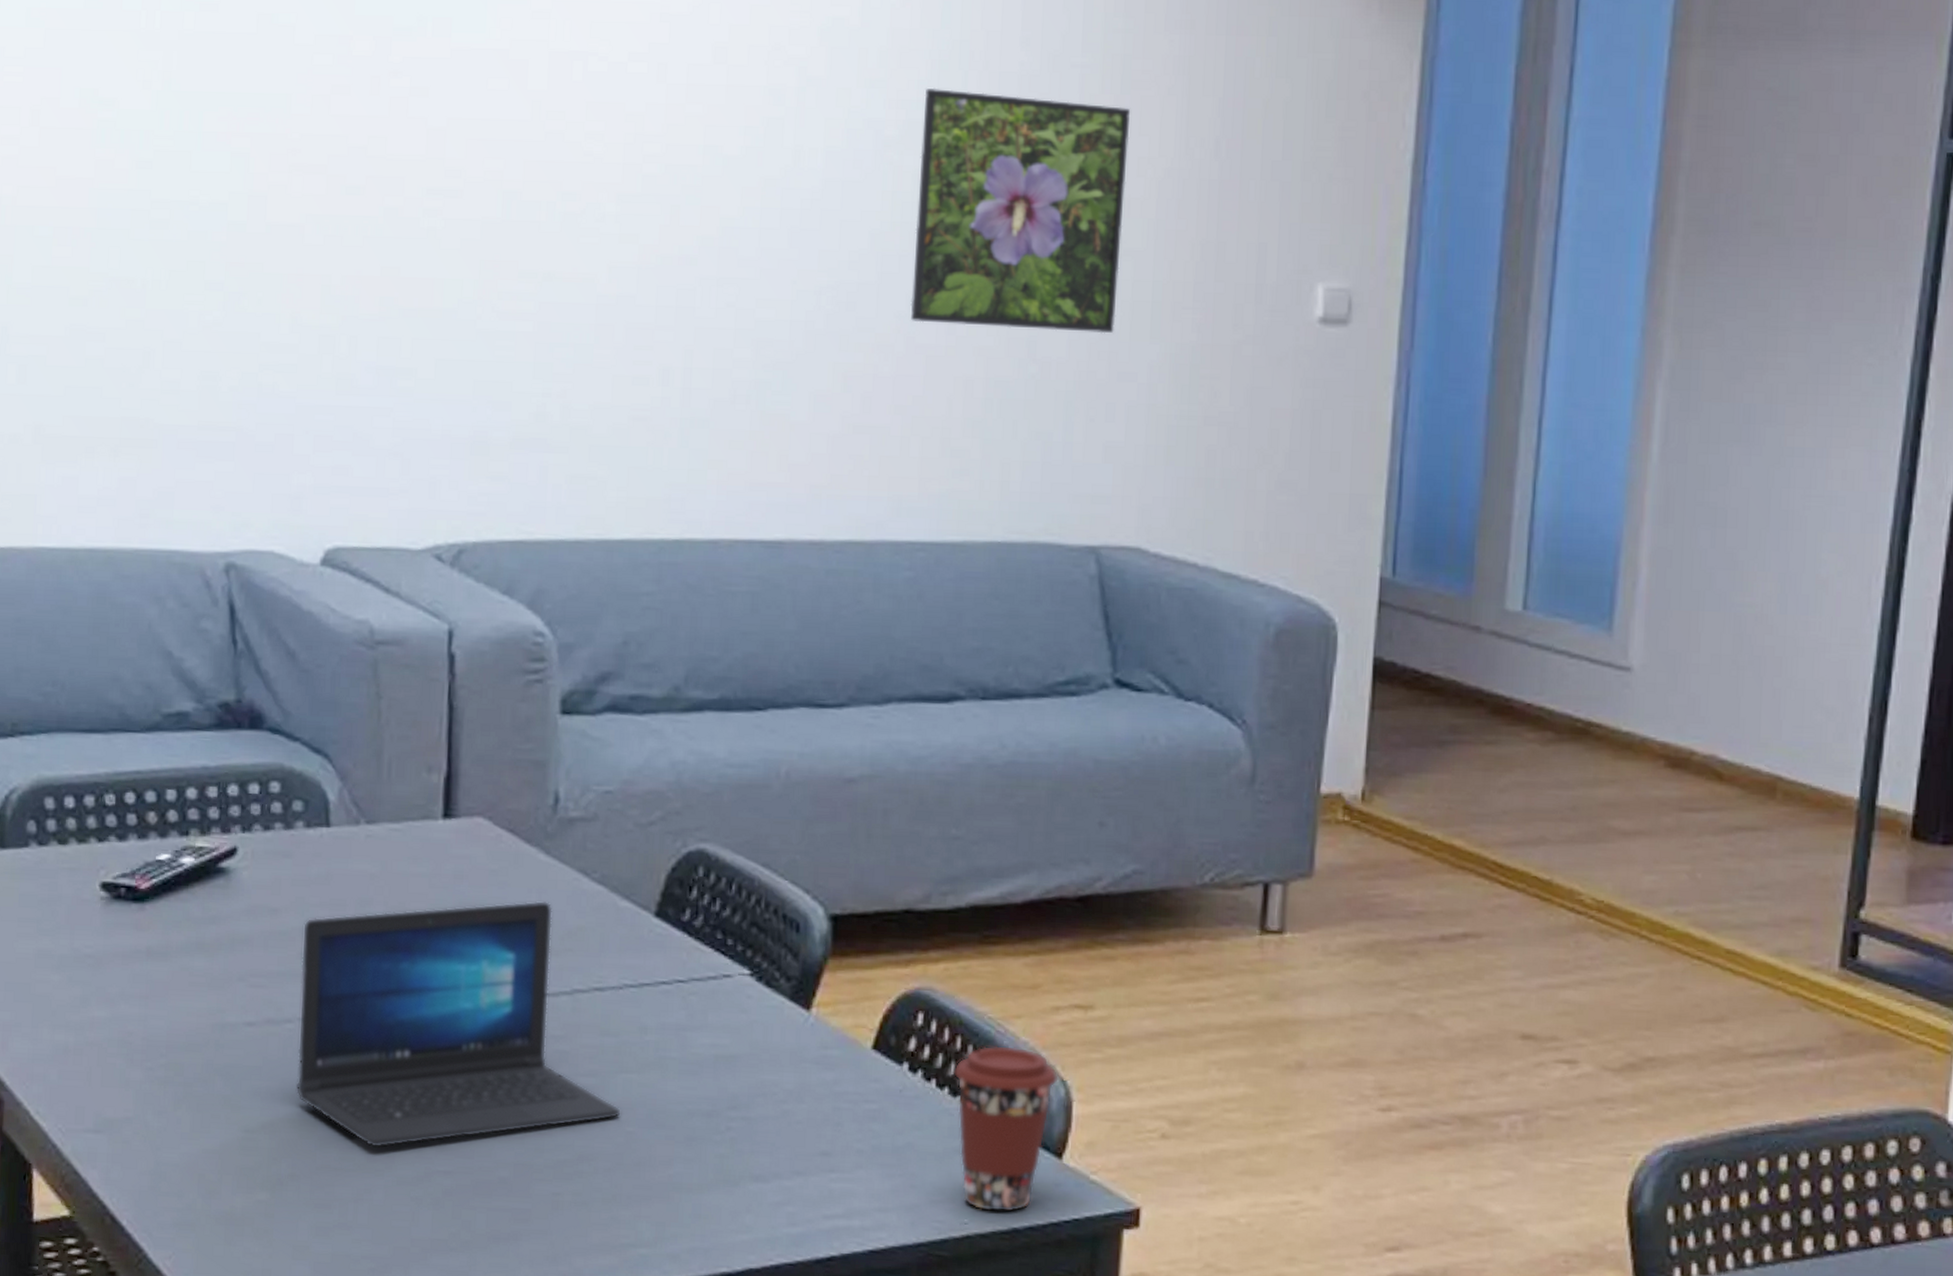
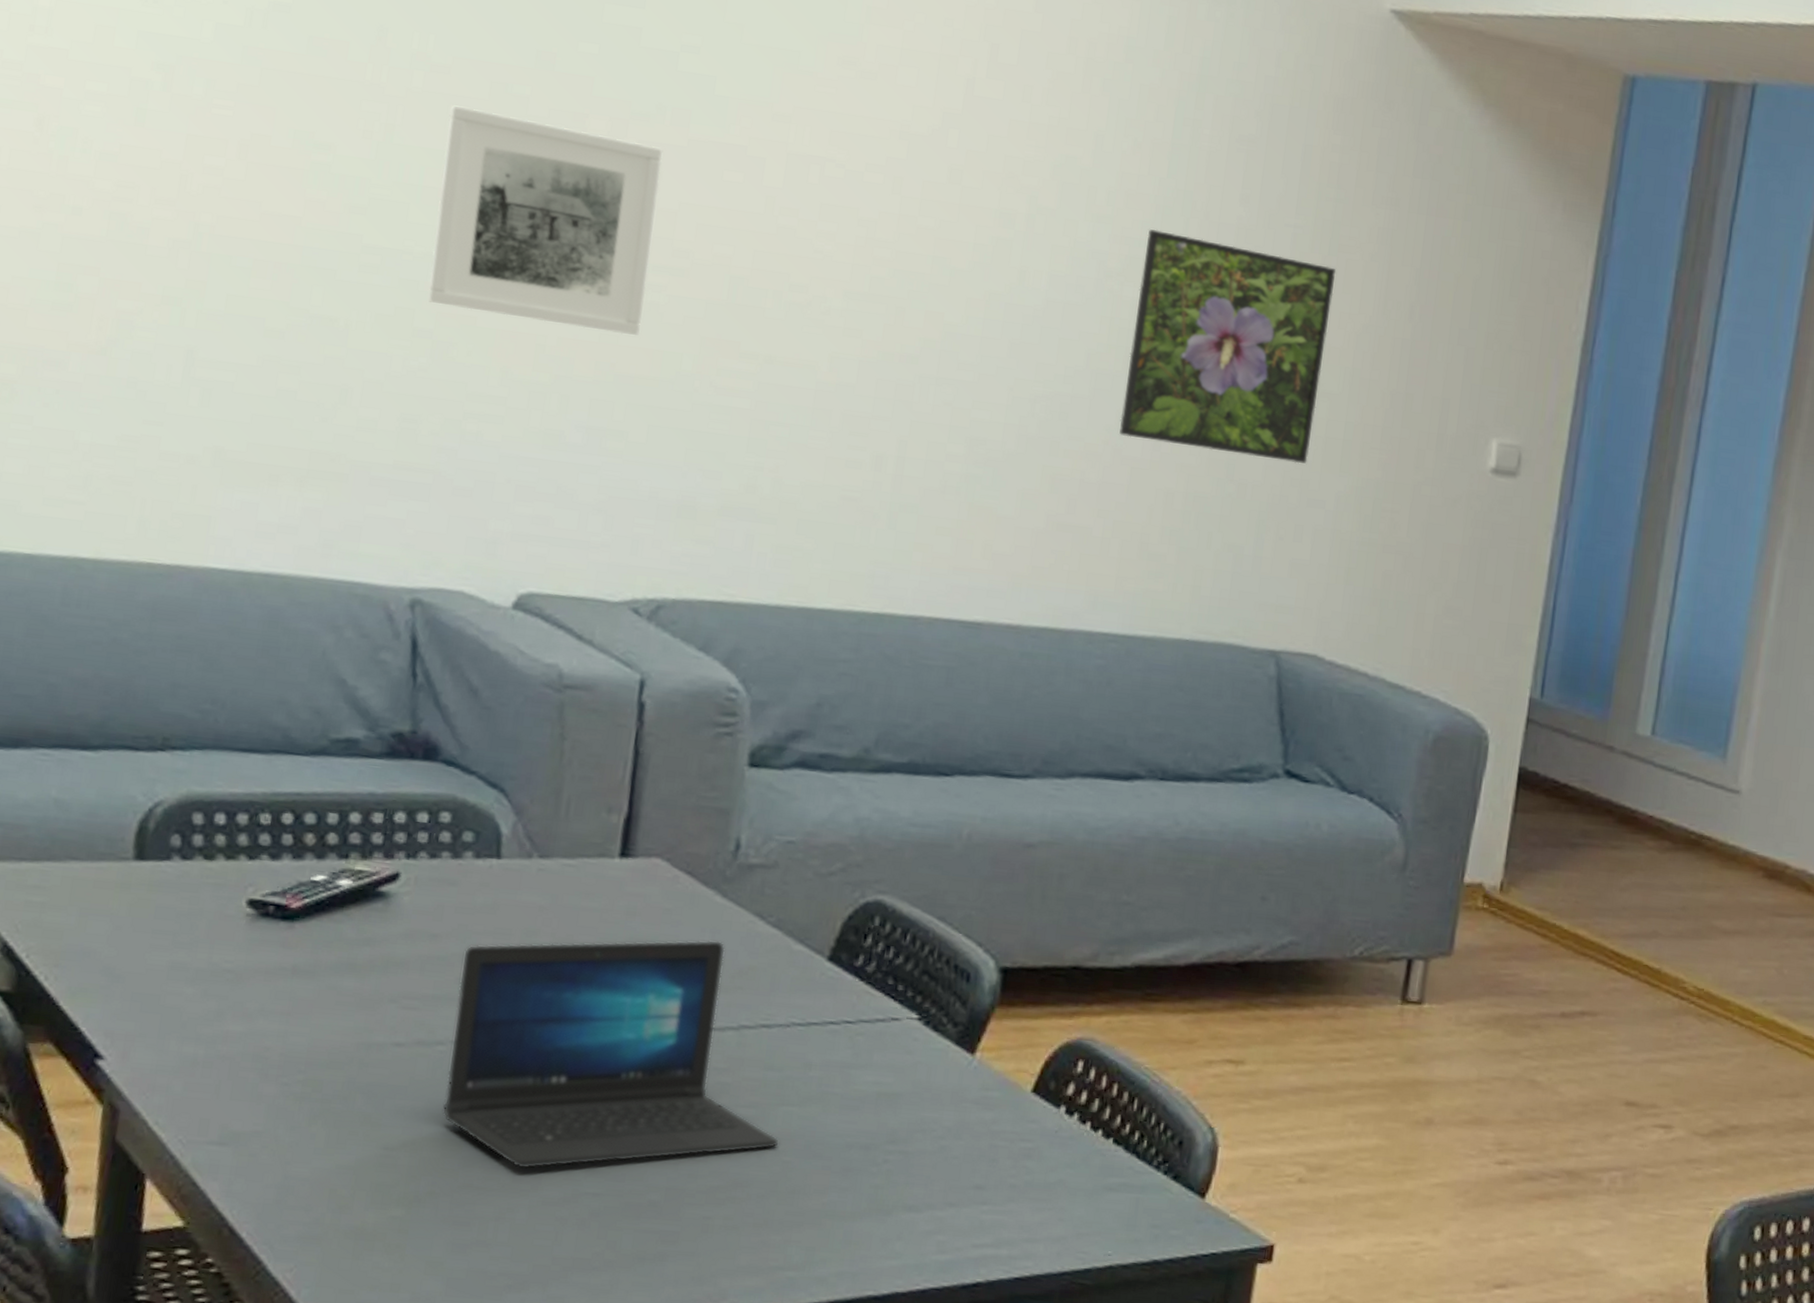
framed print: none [216,43,428,266] -> present [427,105,663,335]
coffee cup: present [954,1045,1059,1213] -> none [1108,1093,1207,1246]

